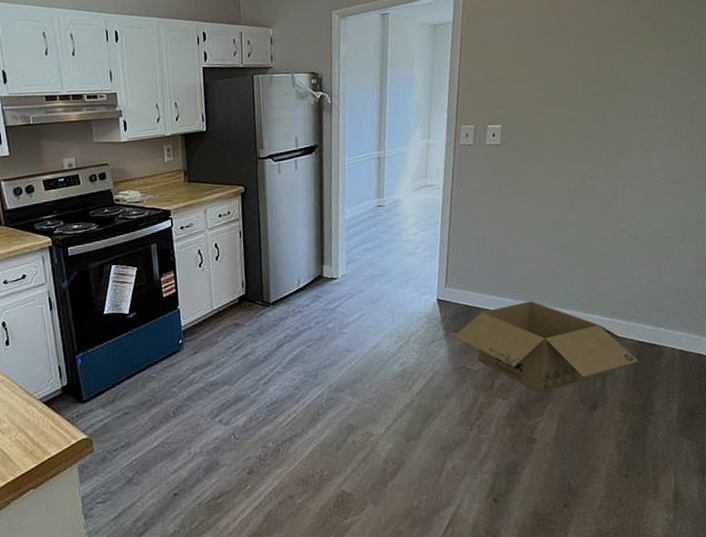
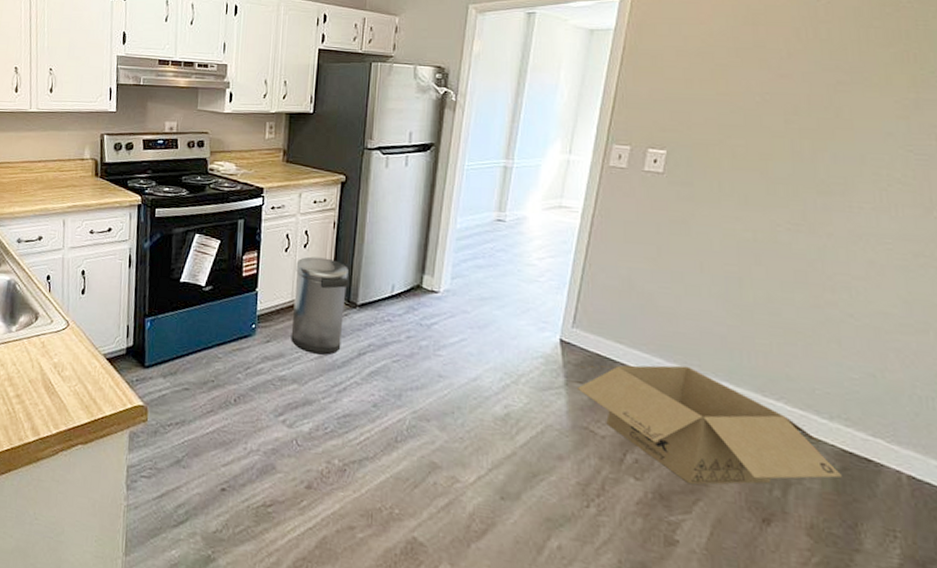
pedal bin: none [211,266,261,355] -> present [291,256,349,355]

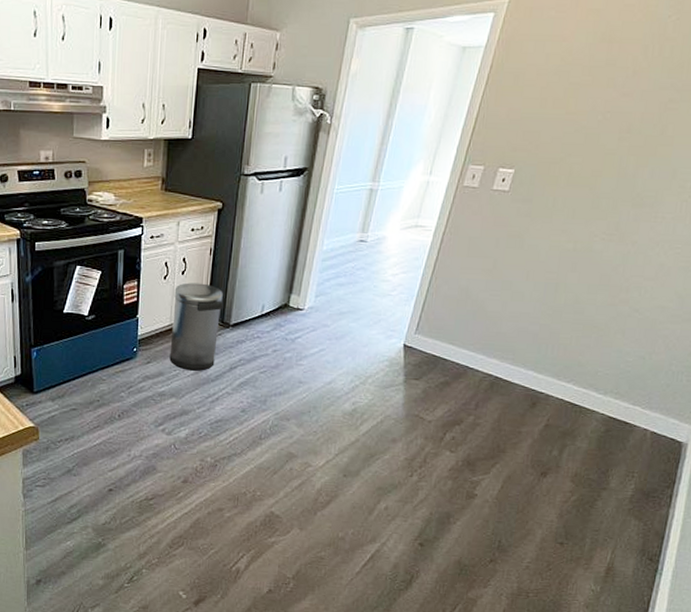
cardboard box: present [578,365,842,485] -> none [414,360,604,452]

